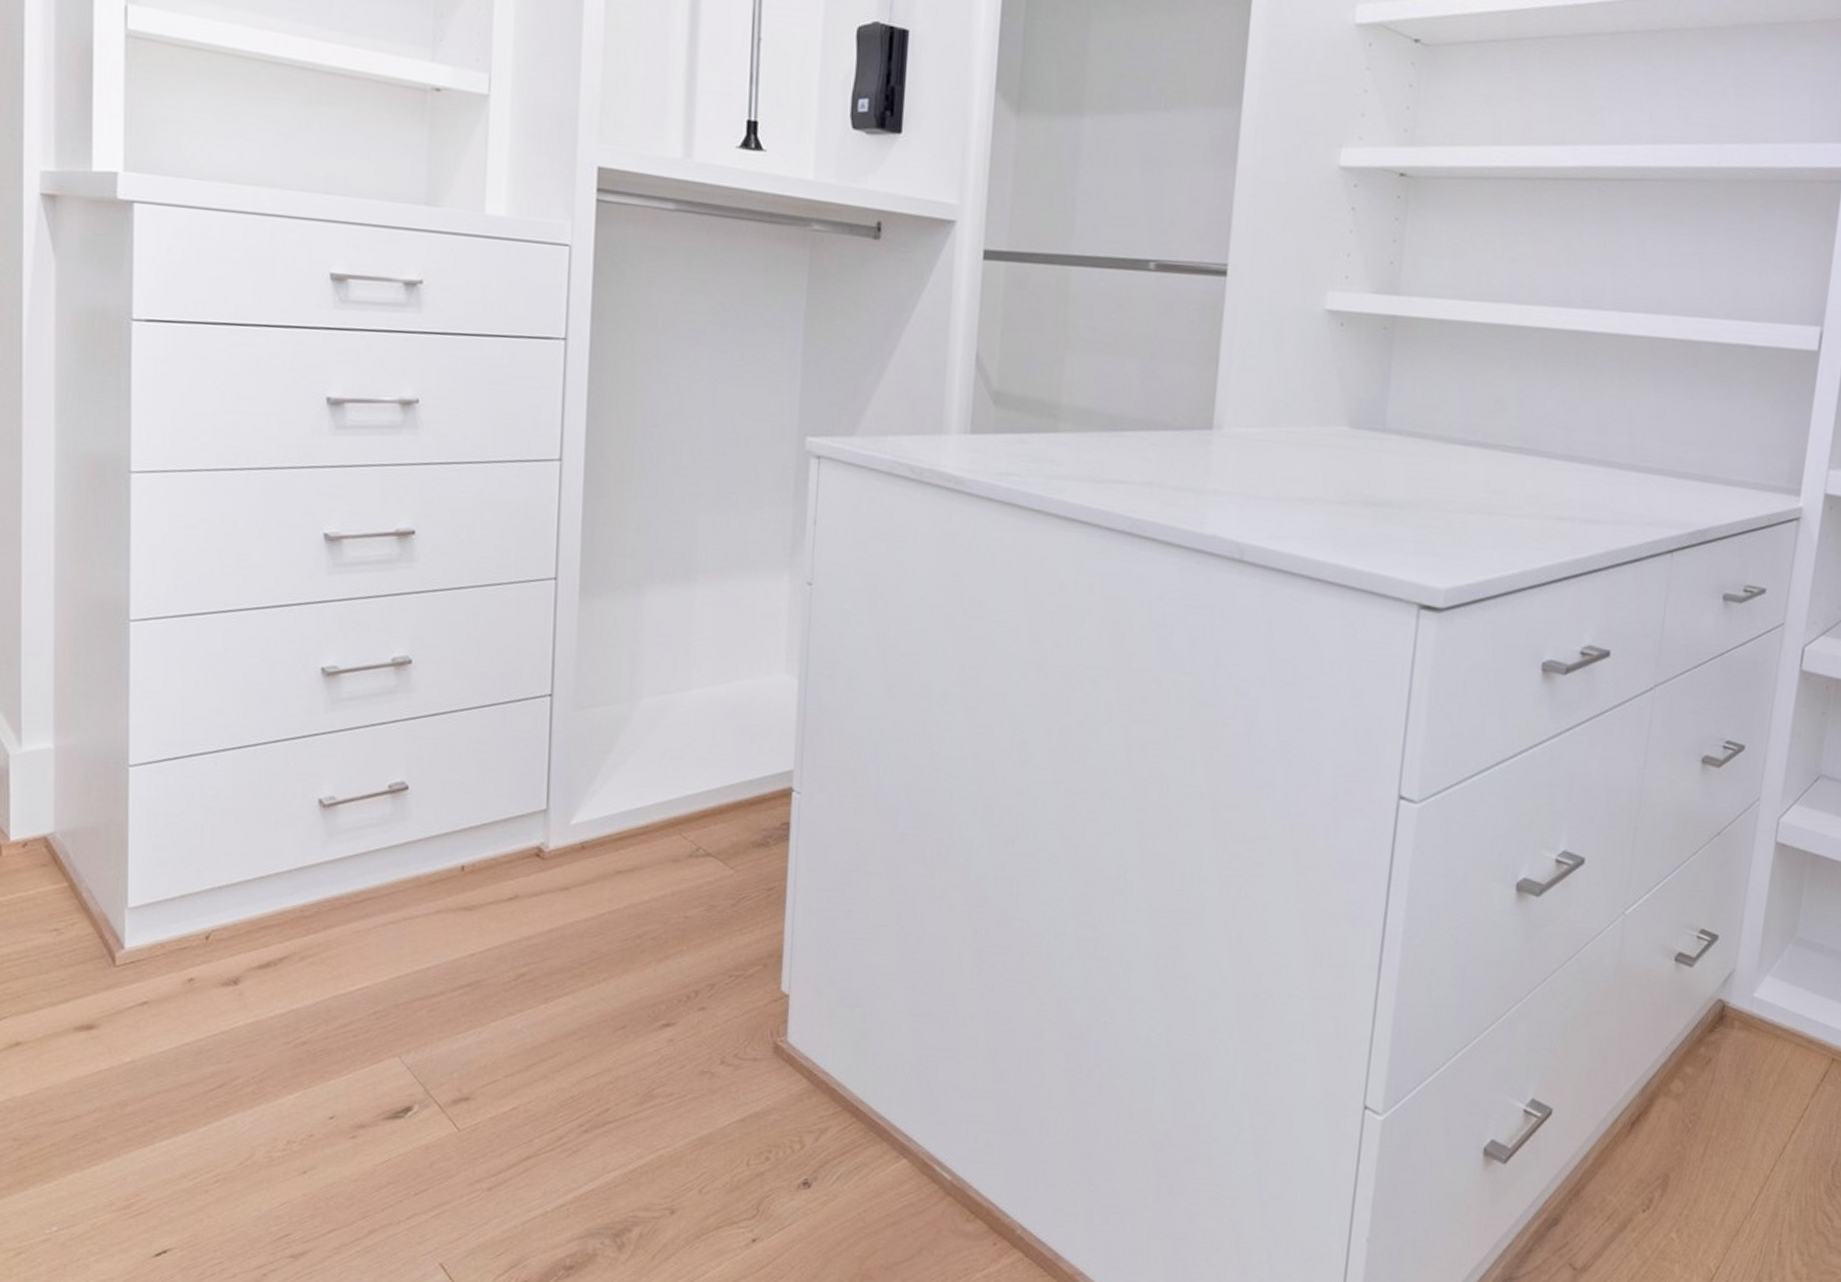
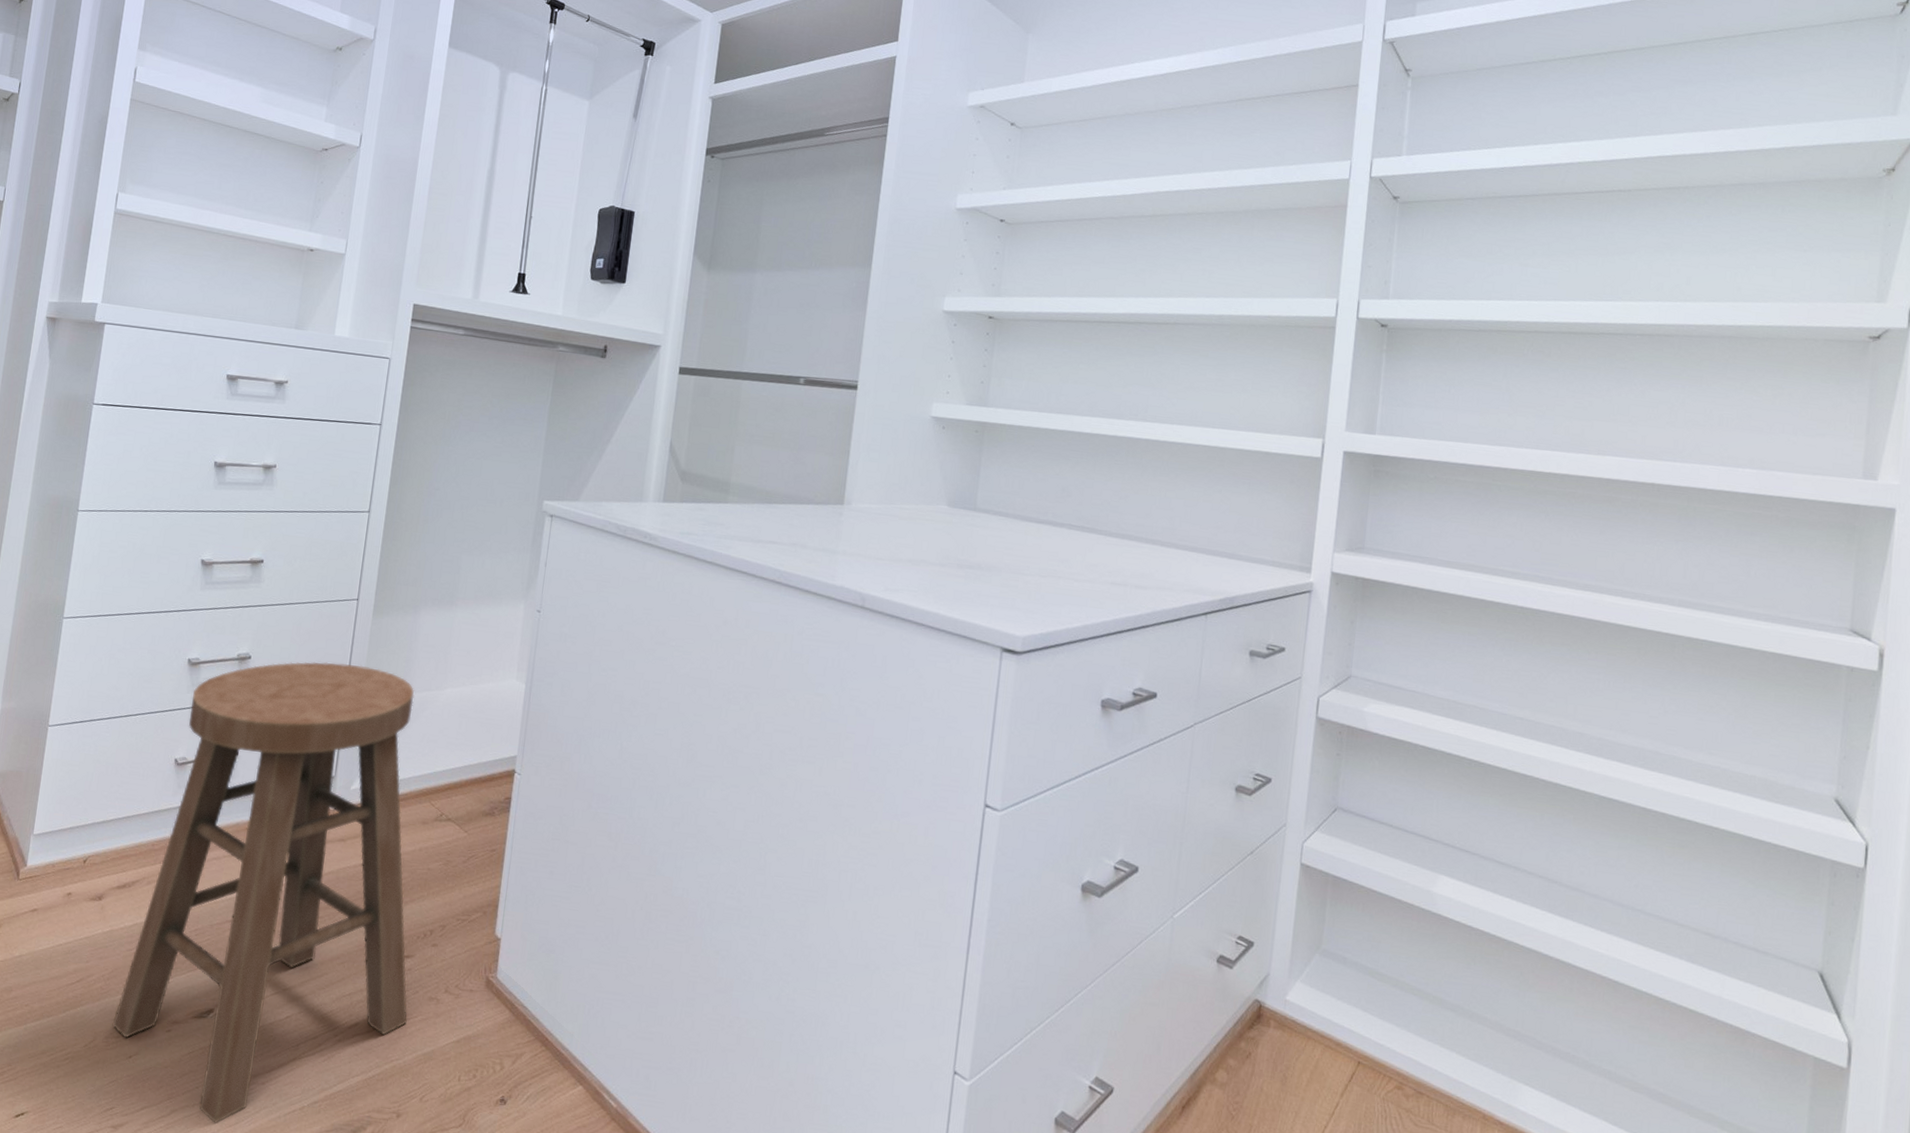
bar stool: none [274,663,674,1241] -> present [112,661,415,1124]

